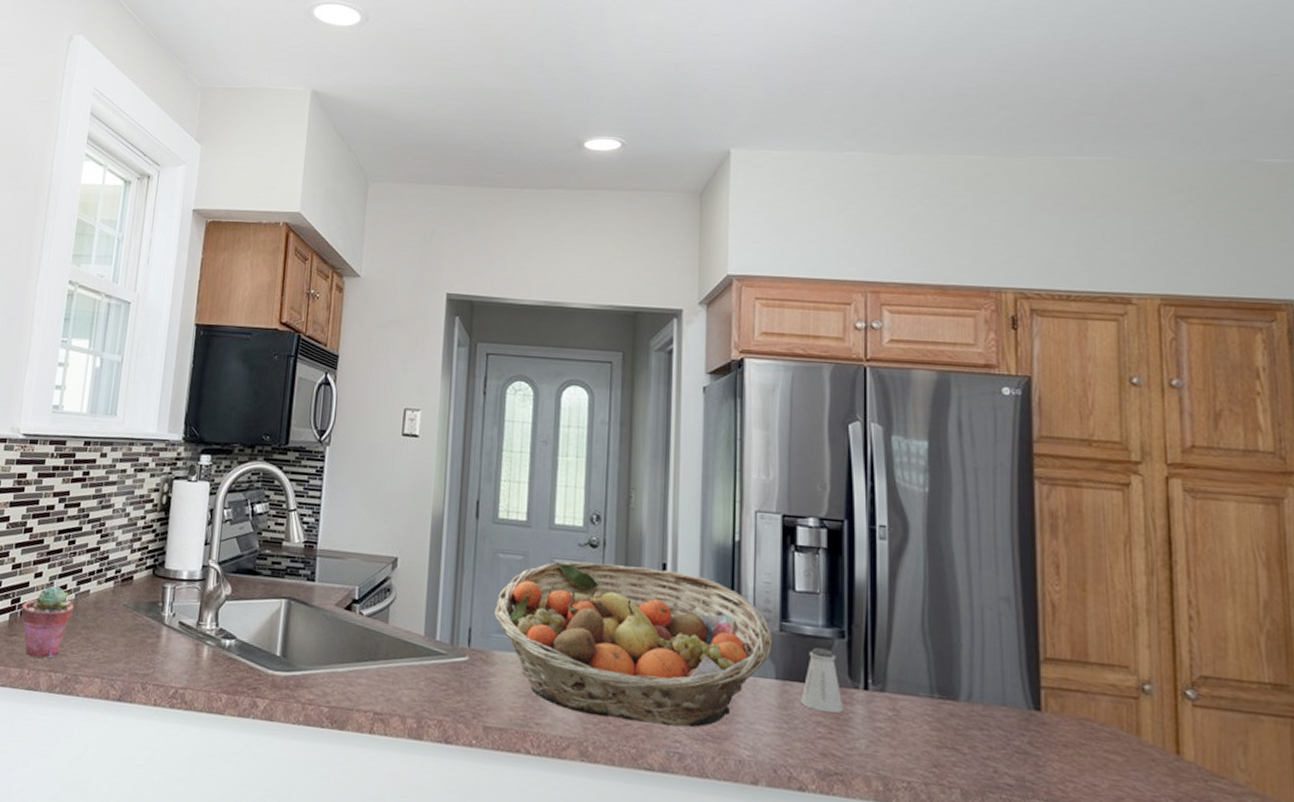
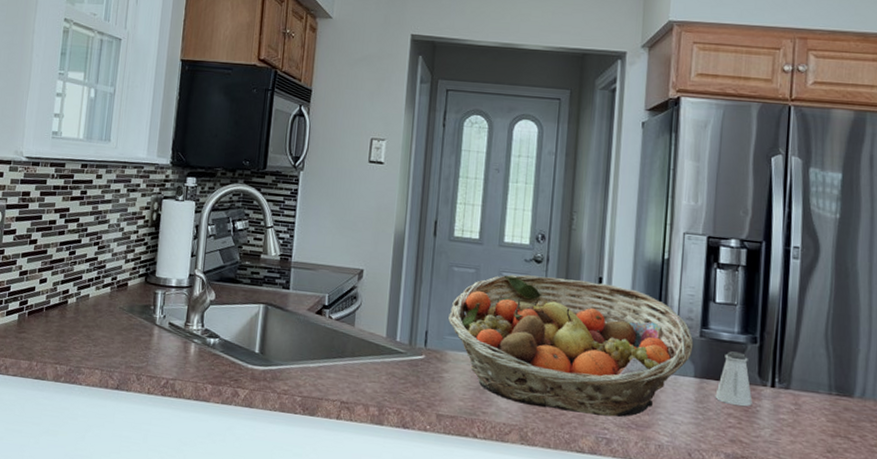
potted succulent: present [21,585,74,658] -> none [28,290,76,352]

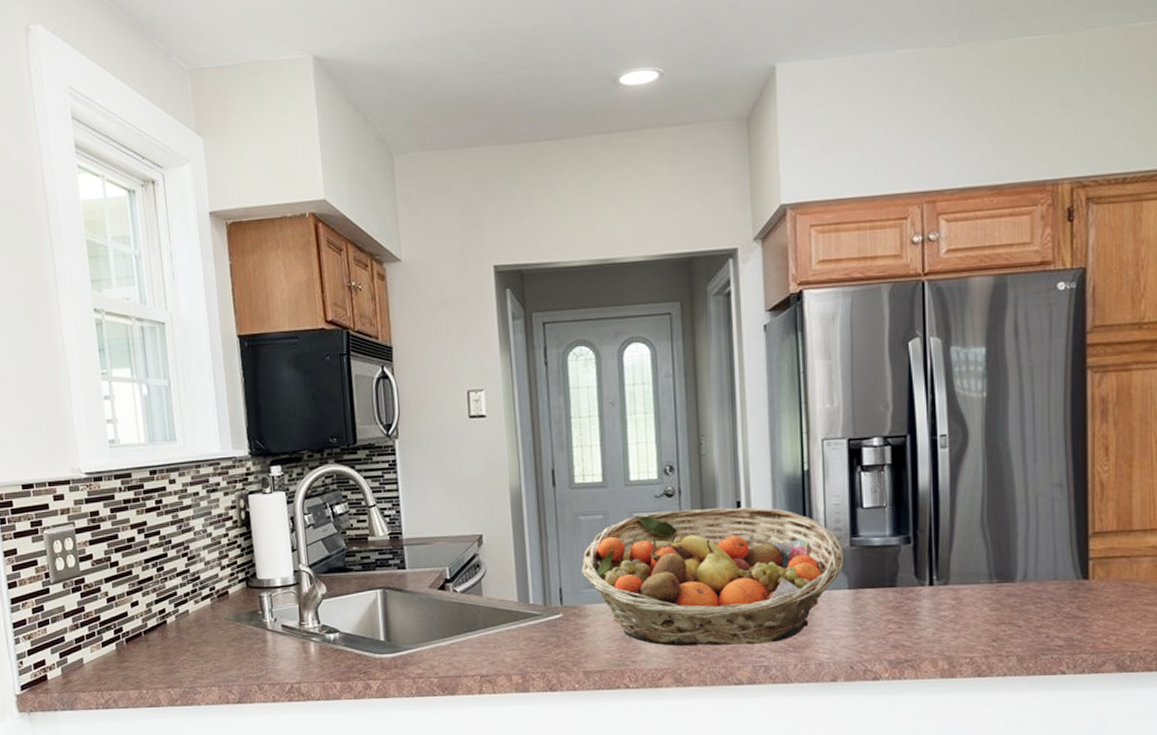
saltshaker: present [715,351,753,407] -> none [872,555,911,611]

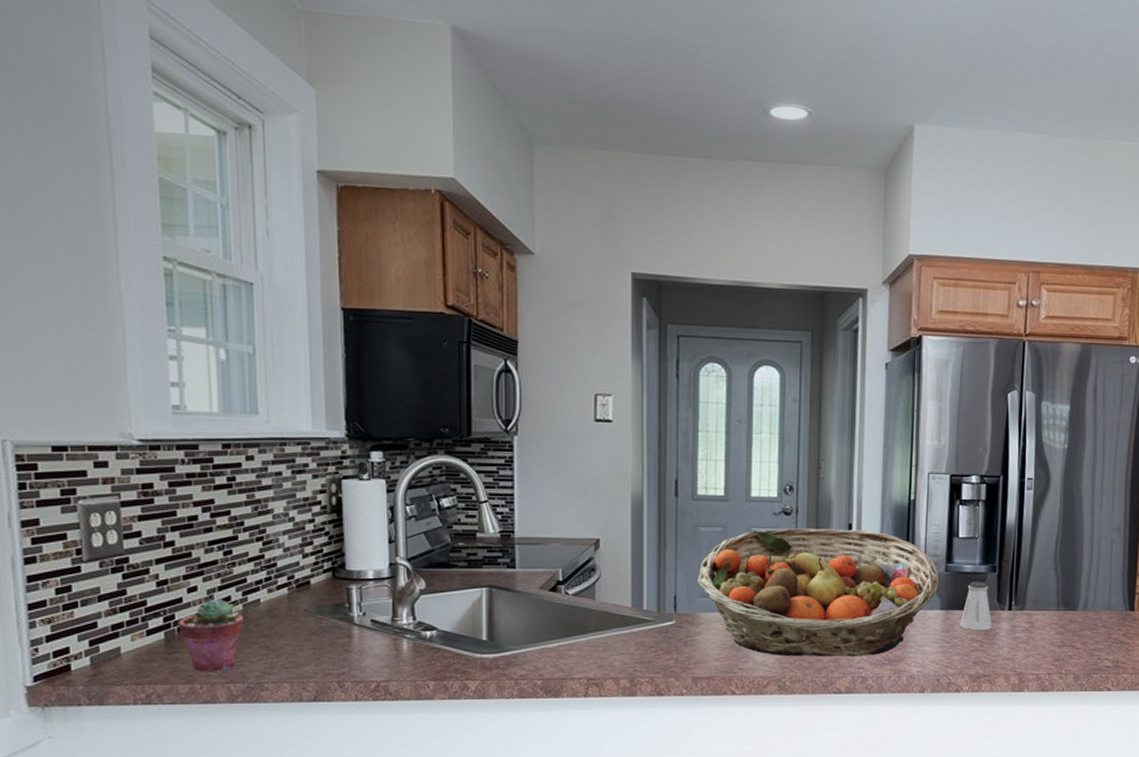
potted succulent: none [125,611,178,678] -> present [178,598,244,671]
saltshaker: none [872,555,911,611] -> present [959,582,993,631]

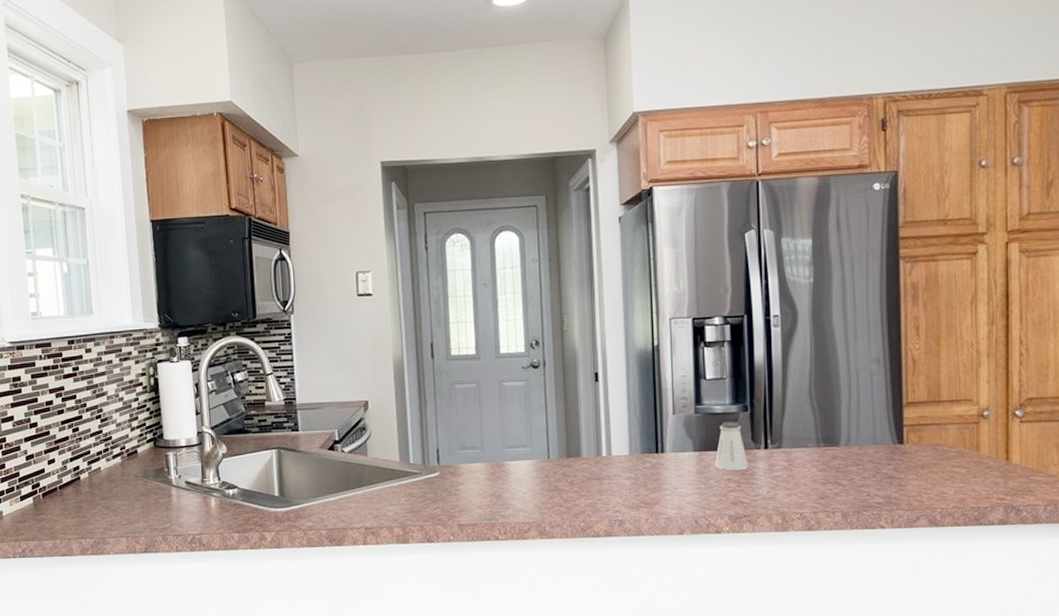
potted succulent: present [178,598,244,671] -> none [42,468,90,529]
fruit basket: present [698,528,940,657] -> none [457,377,690,503]

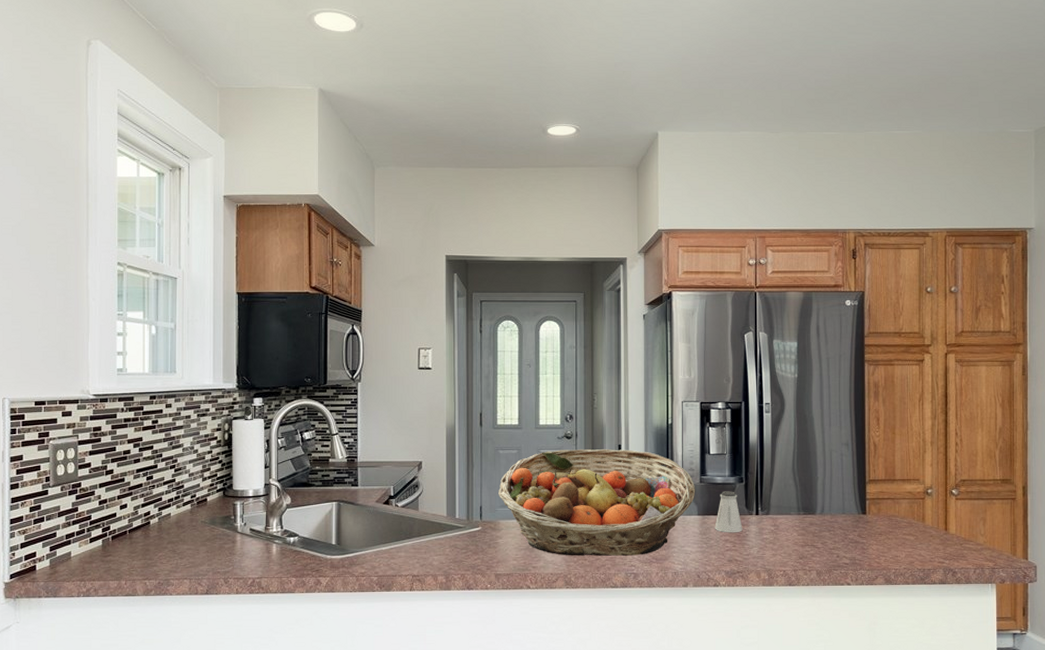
fruit basket: none [457,377,690,503] -> present [498,448,696,556]

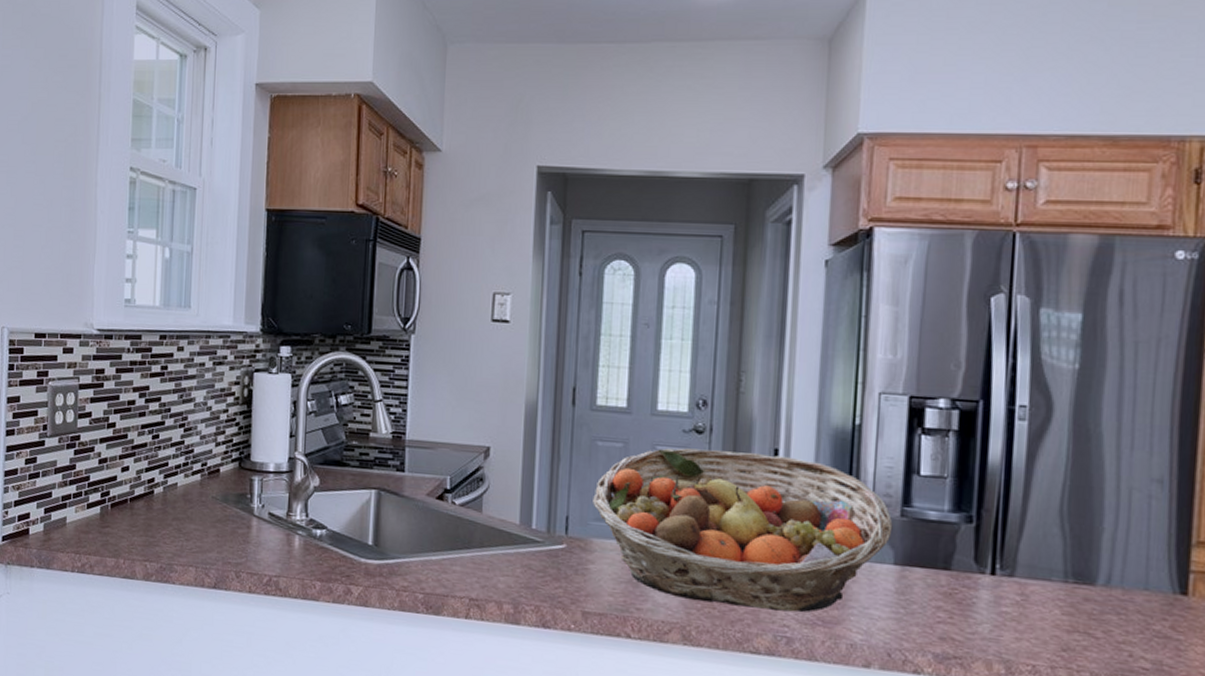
saltshaker: present [715,491,743,533] -> none [920,533,967,599]

